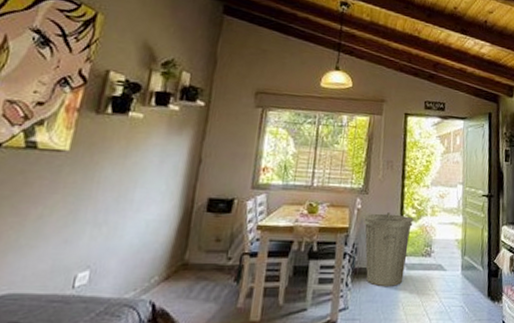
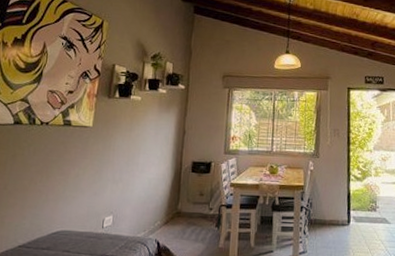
trash can: present [362,212,414,286] -> none [315,173,359,235]

